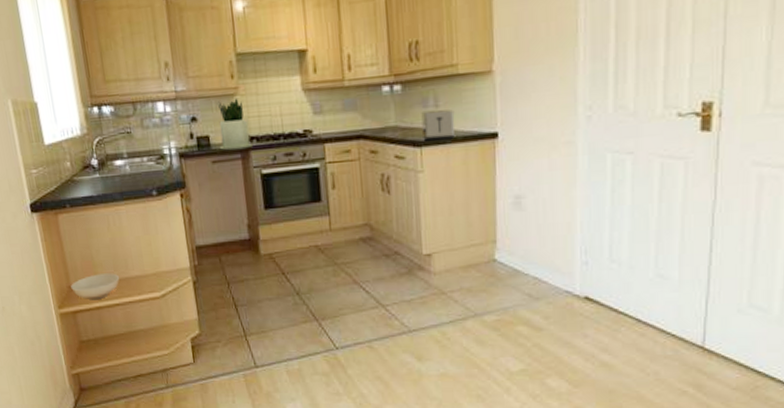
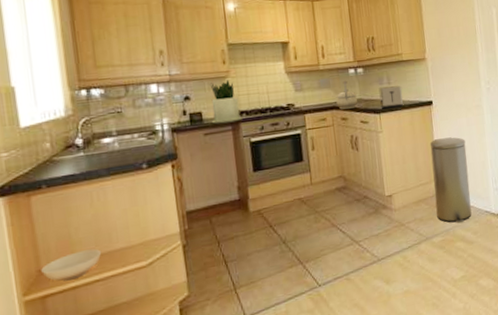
kettle: none [364,101,392,140] -> present [336,80,357,110]
pedal bin: none [489,185,544,303] -> present [430,137,472,224]

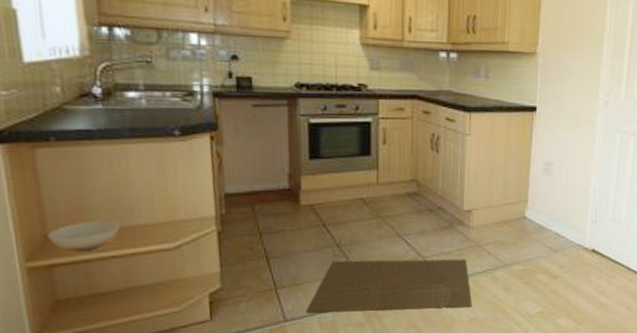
planter: present [209,80,243,125] -> none [263,42,302,96]
floor mat: none [262,238,404,307] -> present [306,259,472,313]
kettle: present [336,80,357,110] -> none [419,65,445,101]
toaster: present [378,85,404,109] -> none [473,80,502,109]
pedal bin: present [430,137,472,224] -> none [521,153,568,254]

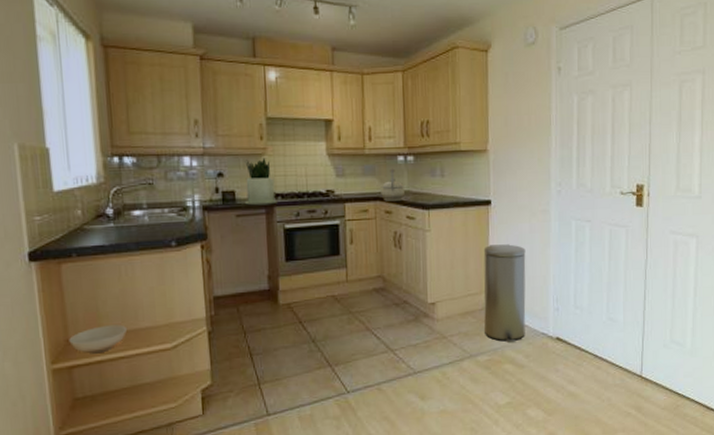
planter: none [263,42,302,96] -> present [244,157,277,206]
floor mat: present [306,259,472,313] -> none [286,350,441,407]
kettle: none [419,65,445,101] -> present [381,168,404,201]
pedal bin: none [521,153,568,254] -> present [483,244,526,344]

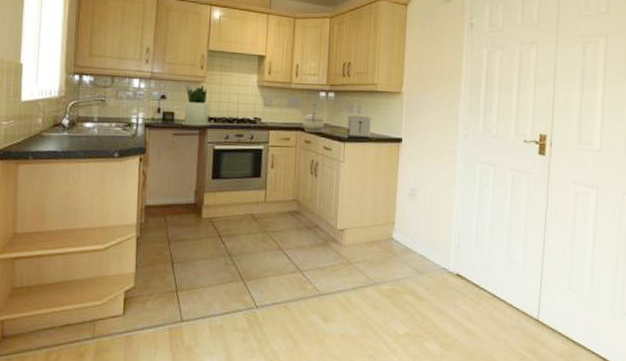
bowl: present [69,324,128,354] -> none [16,223,67,248]
toaster: none [430,178,457,205] -> present [347,115,372,140]
pedal bin: present [483,244,526,344] -> none [388,180,432,276]

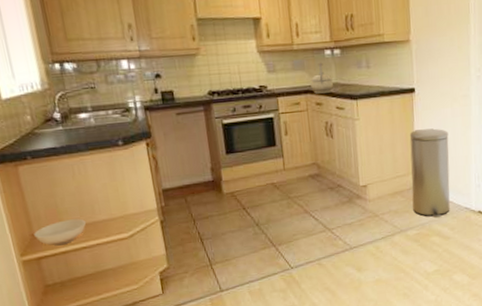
bowl: none [16,223,67,248] -> present [34,218,87,246]
planter: present [181,85,210,127] -> none [180,57,214,104]
toaster: present [347,115,372,140] -> none [356,69,383,95]
pedal bin: none [388,180,432,276] -> present [409,128,450,219]

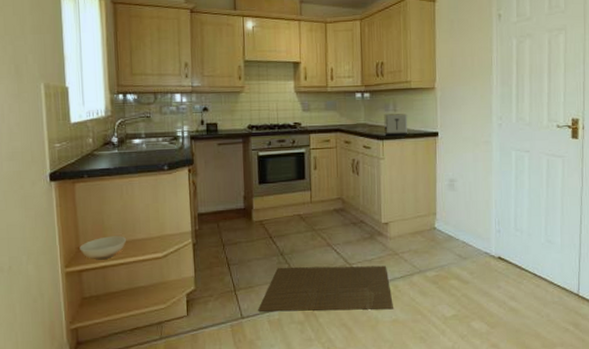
floor mat: none [237,228,376,283] -> present [258,265,393,311]
kettle: present [310,62,333,94] -> none [341,104,361,133]
toaster: none [356,69,383,95] -> present [384,113,408,136]
pedal bin: present [409,128,450,219] -> none [431,171,470,261]

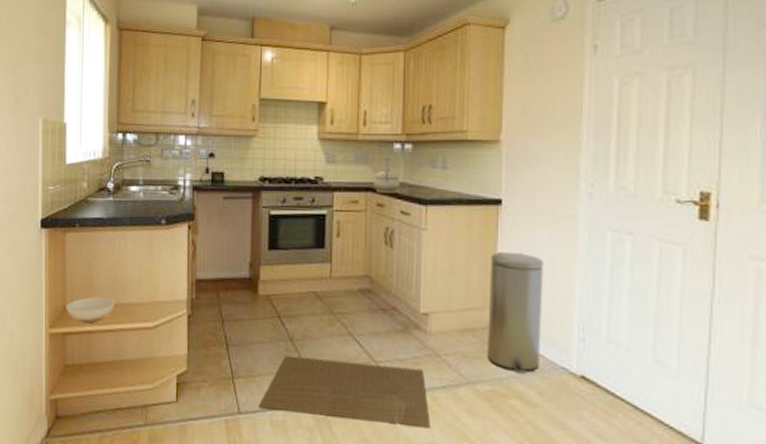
kettle: none [341,104,361,133] -> present [373,156,399,193]
toaster: present [384,113,408,136] -> none [429,171,461,202]
pedal bin: none [431,171,470,261] -> present [487,252,544,375]

